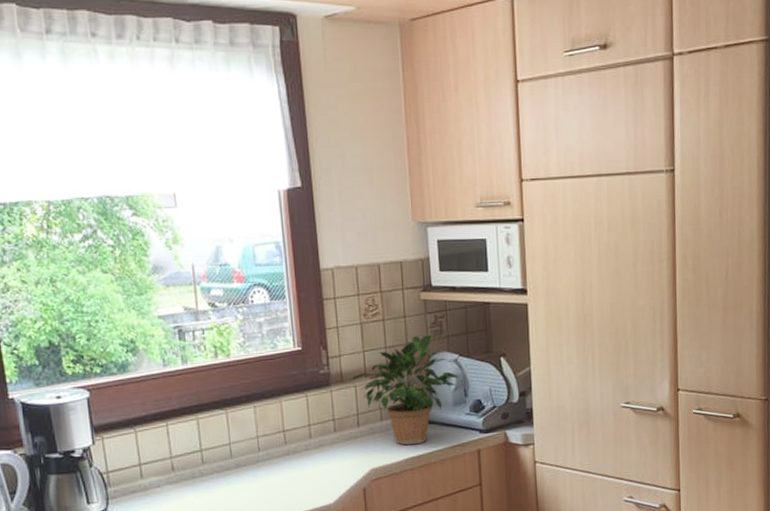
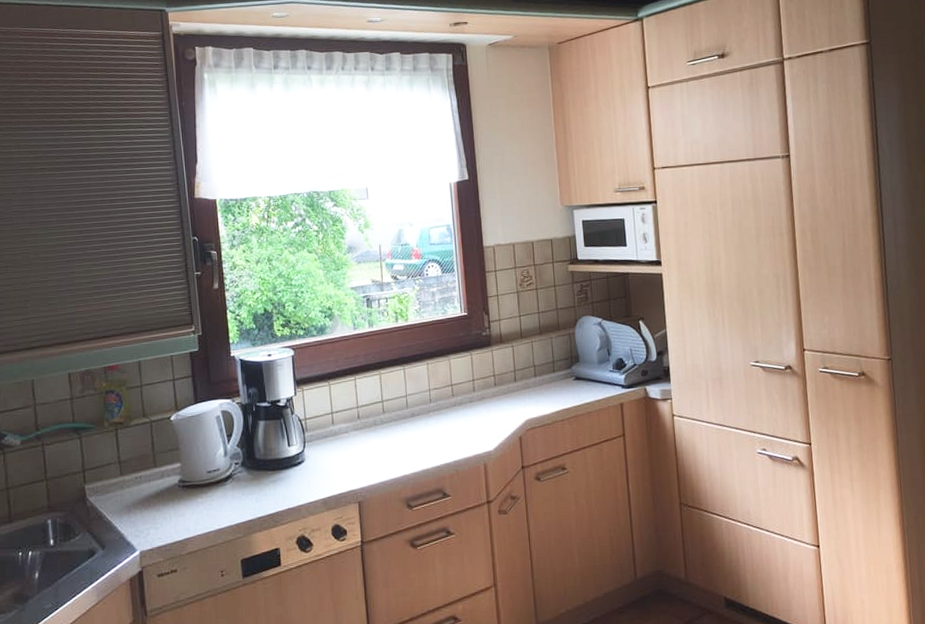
potted plant: present [351,334,460,446] -> none [509,300,604,399]

